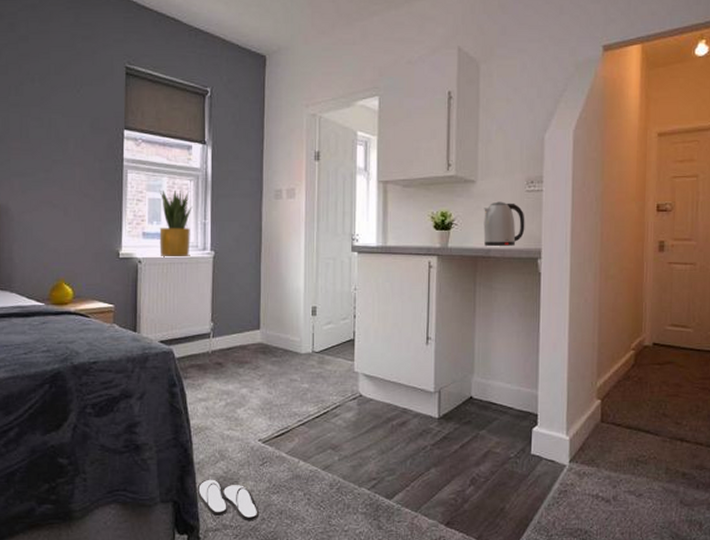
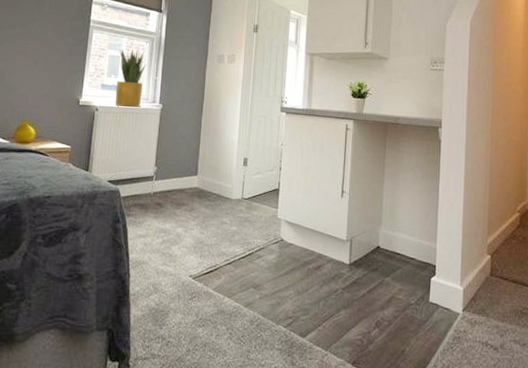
slippers: present [197,479,258,520] -> none [130,310,185,351]
kettle: present [483,201,525,247] -> none [393,77,429,116]

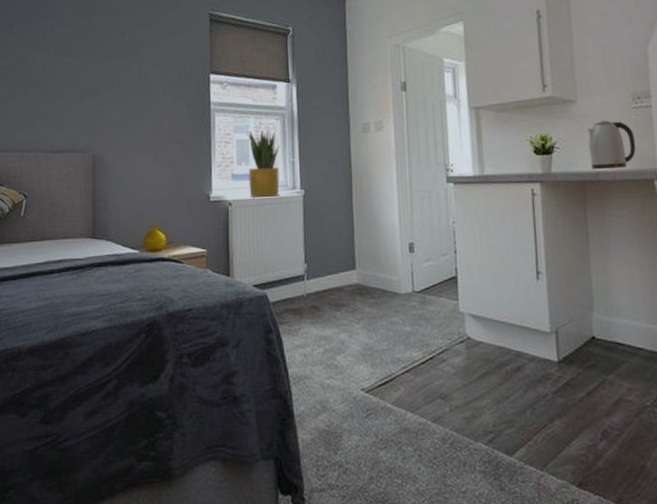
kettle: none [393,77,429,116] -> present [587,120,636,170]

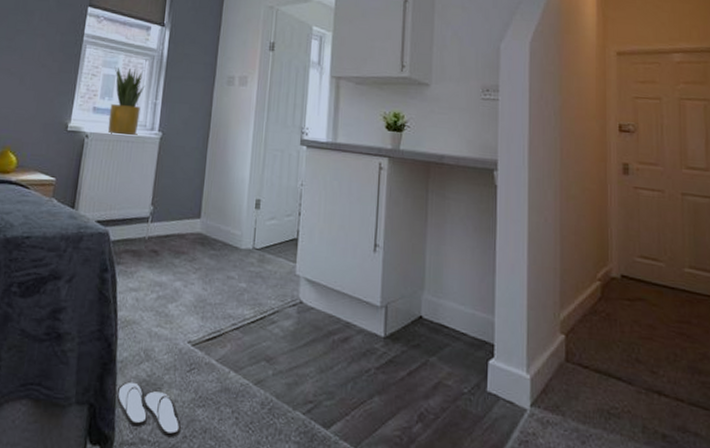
slippers: none [299,433,366,479] -> present [116,381,181,437]
kettle: present [587,120,636,170] -> none [437,107,481,155]

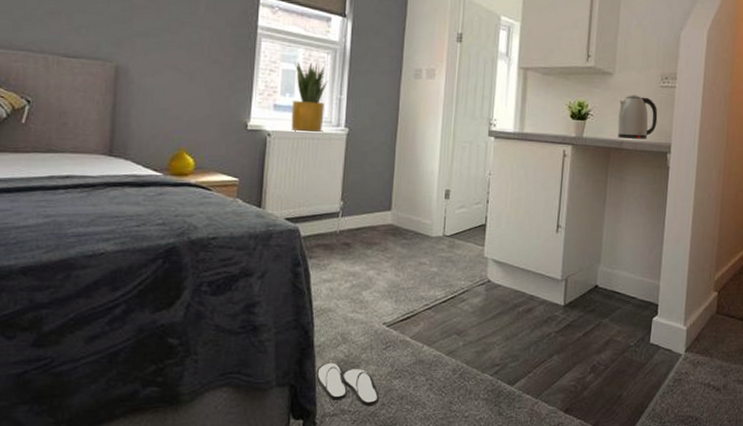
kettle: none [437,107,481,155] -> present [617,95,658,140]

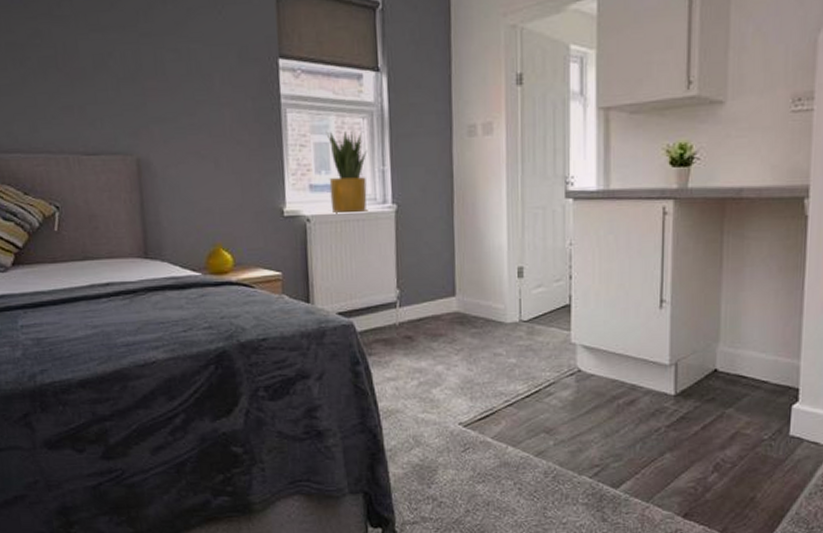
slippers: present [316,362,379,405] -> none [390,467,462,512]
kettle: present [617,95,658,140] -> none [733,126,789,186]

